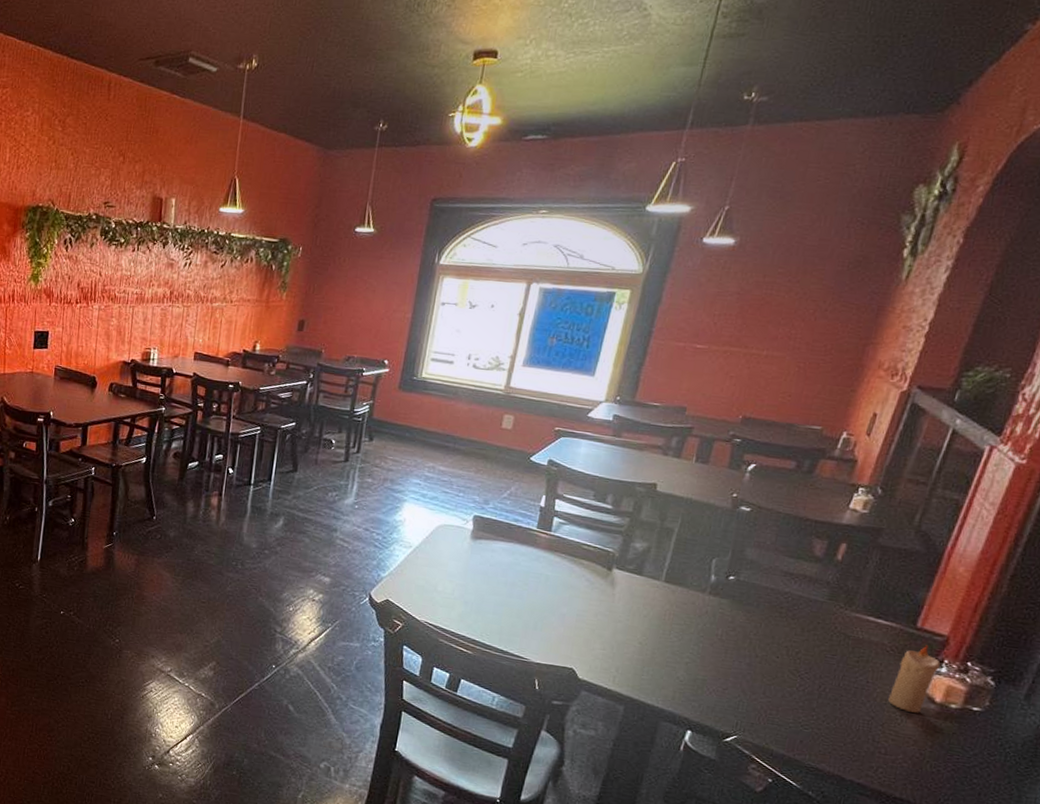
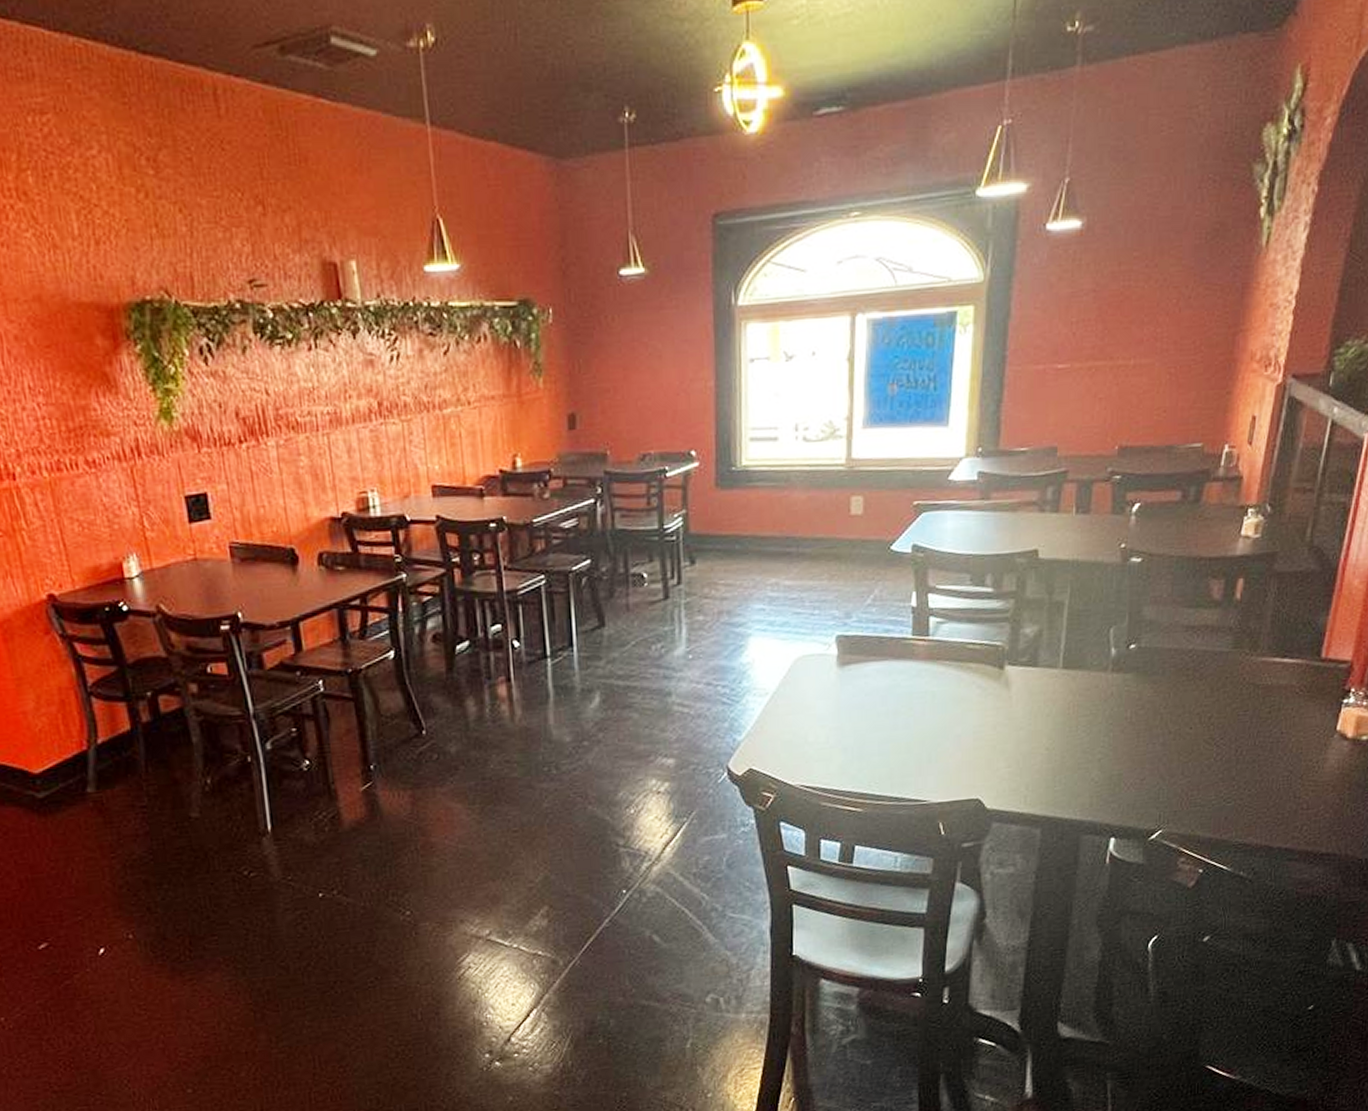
candle: present [888,645,940,713] -> none [1304,676,1348,756]

